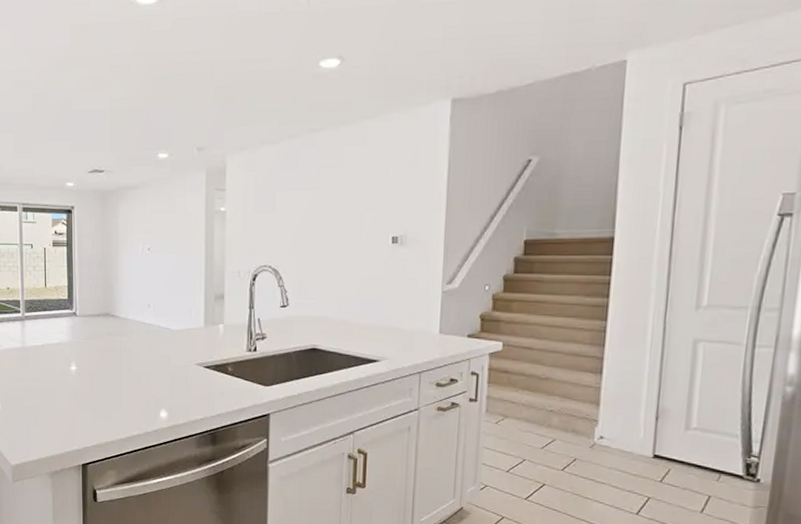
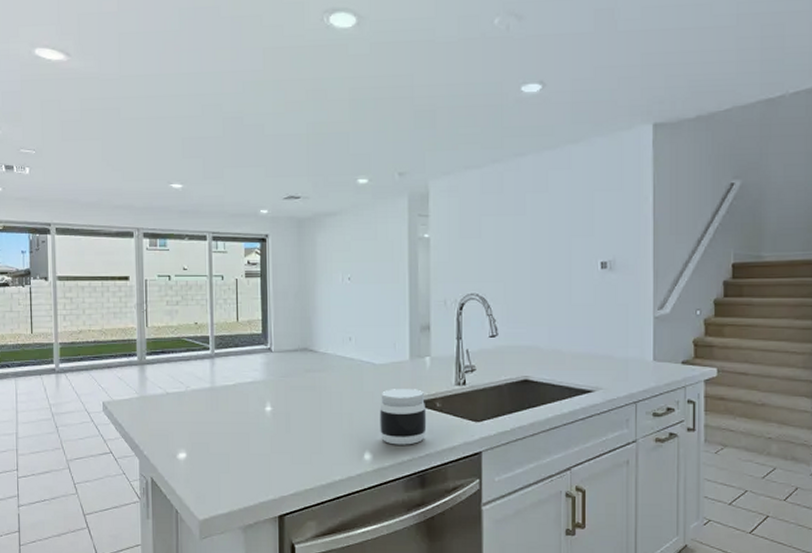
jar: none [175,353,219,405] -> present [380,389,427,445]

